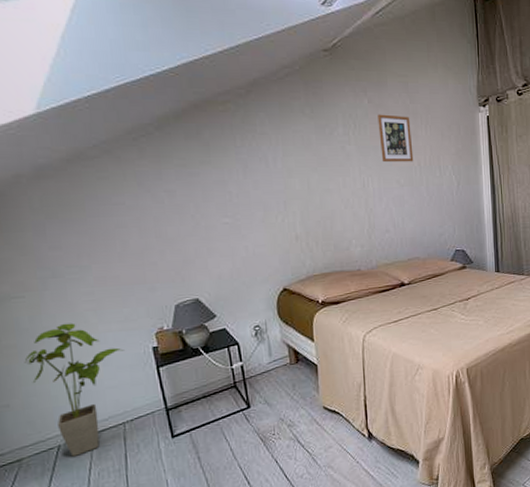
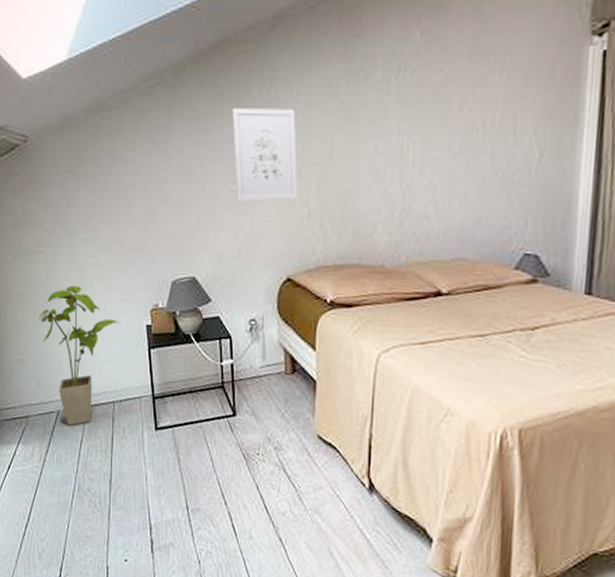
wall art: none [218,156,286,232] -> present [232,108,299,203]
picture frame: present [378,114,414,163] -> none [430,51,479,121]

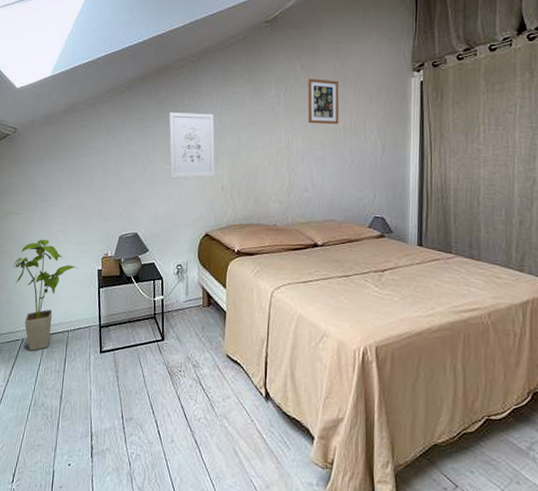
picture frame: none [430,51,479,121] -> present [307,78,340,125]

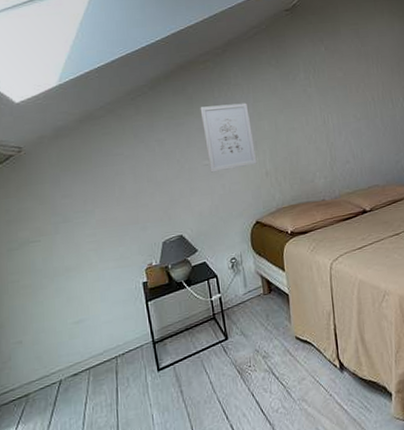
house plant: present [13,239,78,351] -> none [36,262,119,391]
picture frame: present [307,78,340,125] -> none [334,58,368,100]

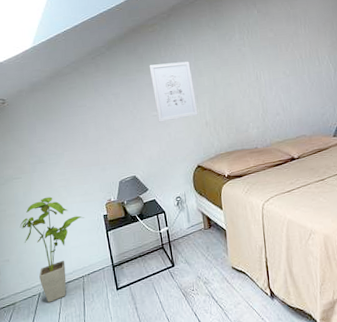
house plant: none [36,262,119,391] -> present [19,197,84,303]

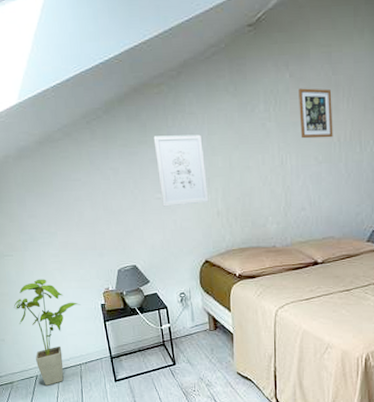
picture frame: none [265,19,296,58] -> present [299,88,333,139]

